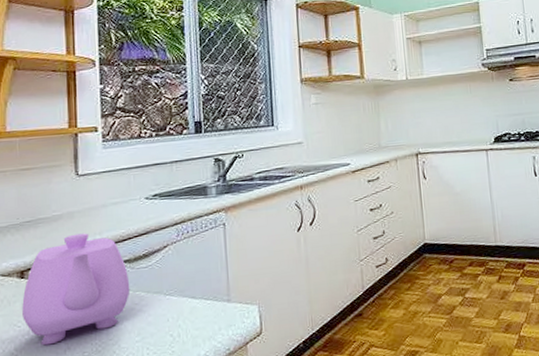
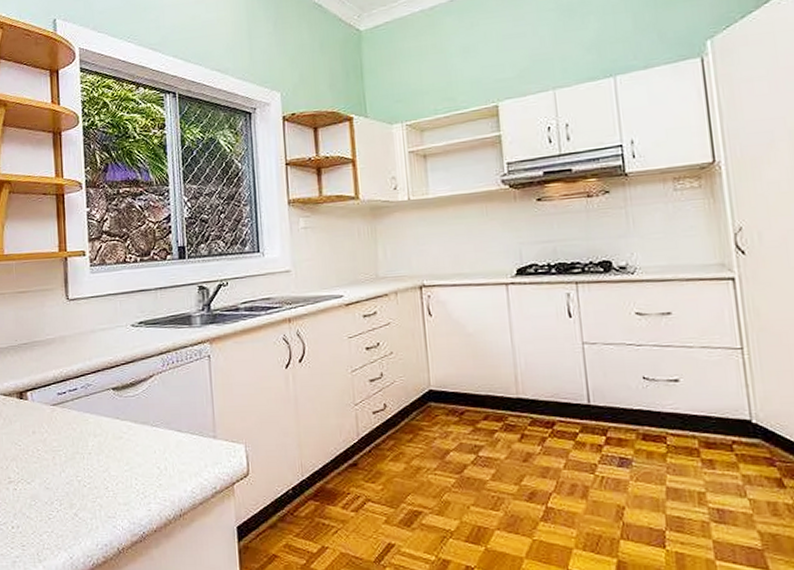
teapot: present [22,233,130,346] -> none [21,358,119,466]

